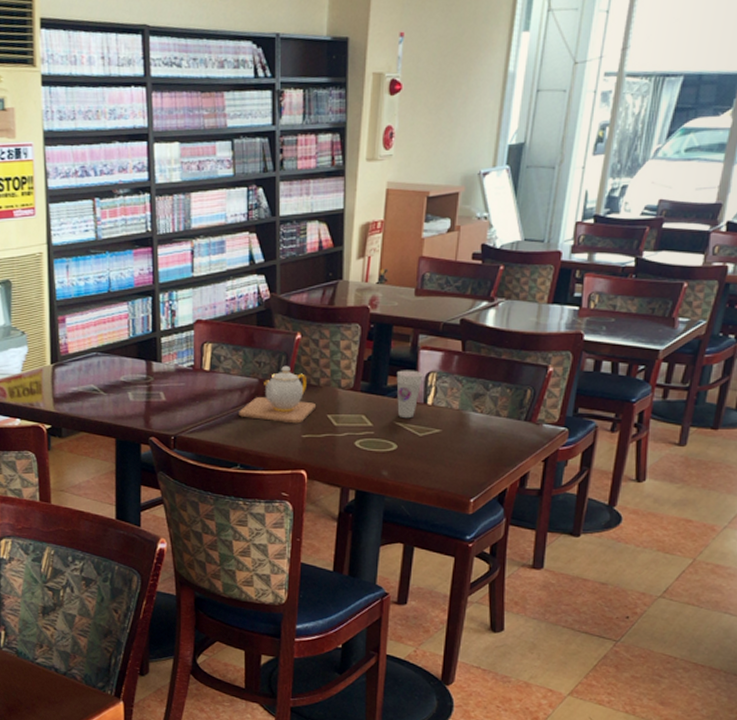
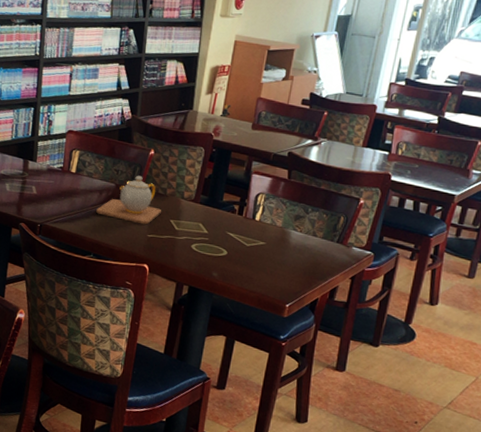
cup: present [396,370,423,419] -> none [230,189,254,231]

